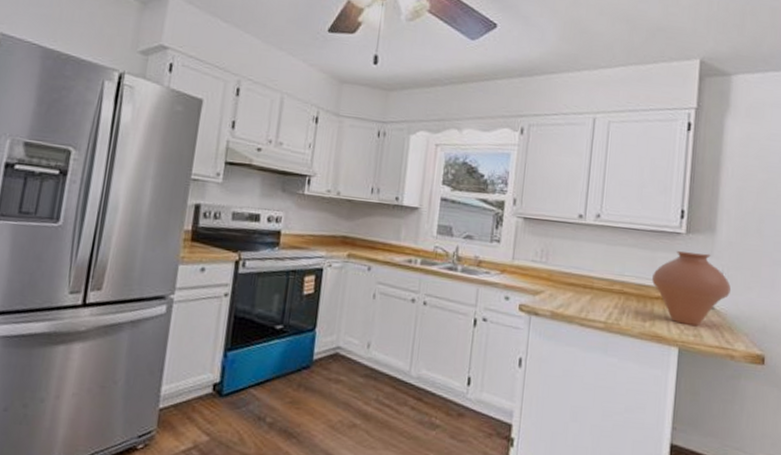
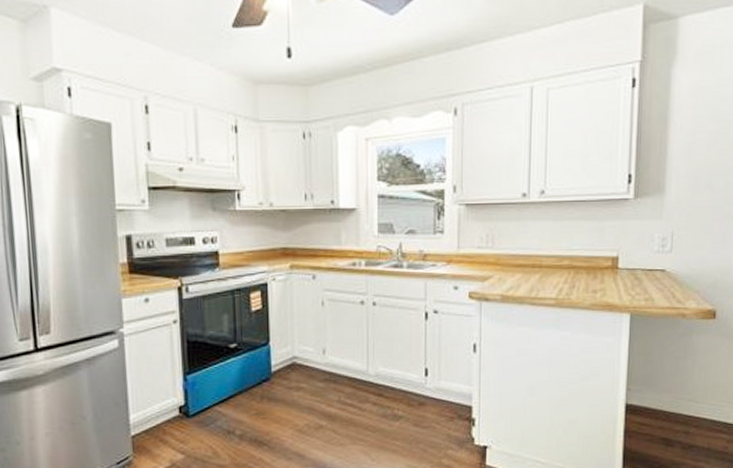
vase: present [652,250,732,327] -> none [601,216,682,291]

